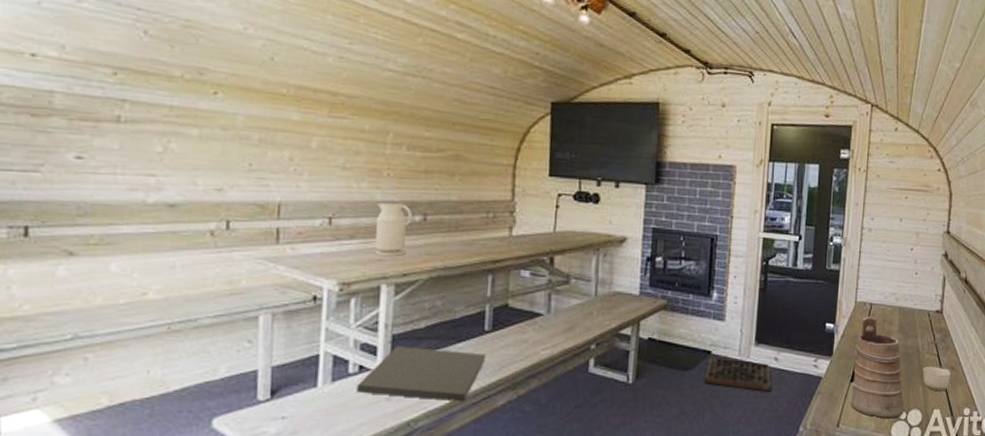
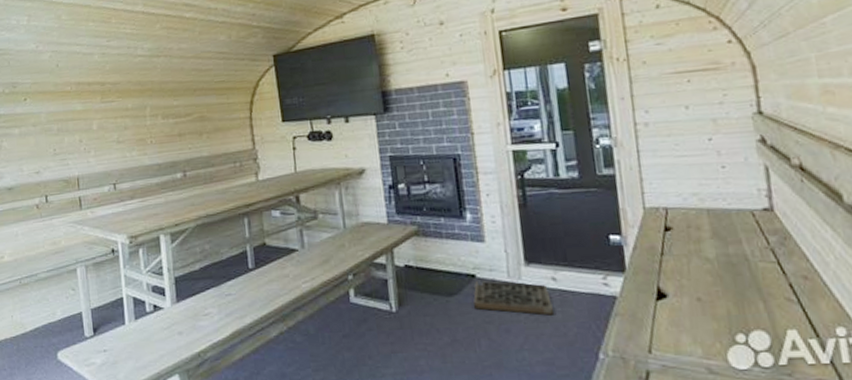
cushion: present [356,346,486,402] -> none [154,286,254,334]
water jug: present [375,202,412,256] -> none [146,164,175,211]
wooden bucket: present [850,317,904,419] -> none [655,223,742,342]
teacup: present [922,367,951,392] -> none [758,277,806,308]

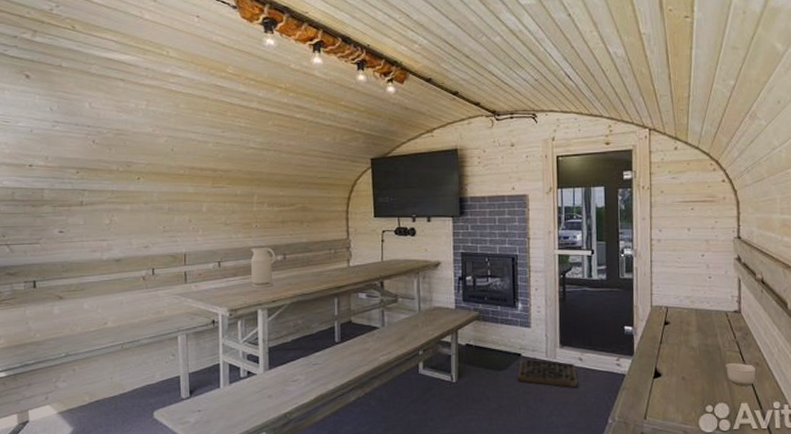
water jug: none [146,164,175,211] -> present [250,247,275,288]
teacup: none [758,277,806,308] -> present [726,363,756,386]

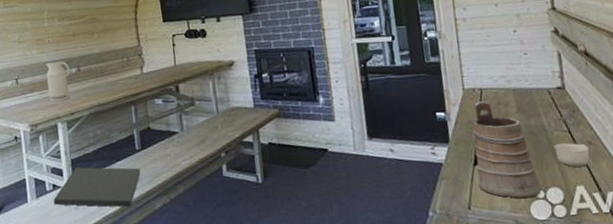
cushion: none [247,356,338,398] -> present [53,167,141,207]
doormat: present [518,359,578,388] -> none [326,154,392,181]
wooden bucket: none [655,319,710,412] -> present [473,101,542,198]

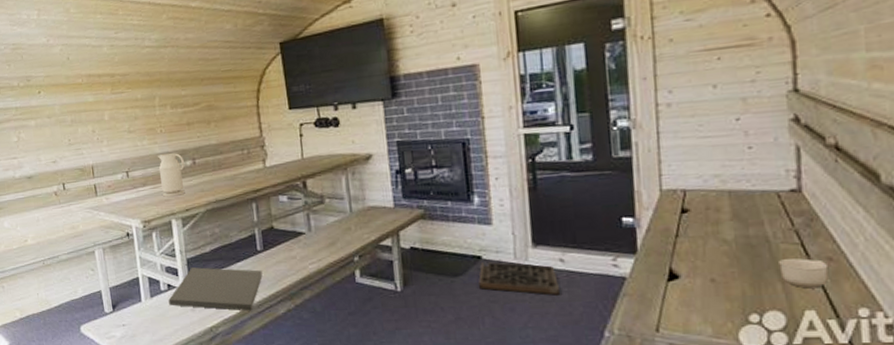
doormat: none [326,154,392,181] -> present [478,262,560,295]
wooden bucket: present [473,101,542,198] -> none [669,205,756,322]

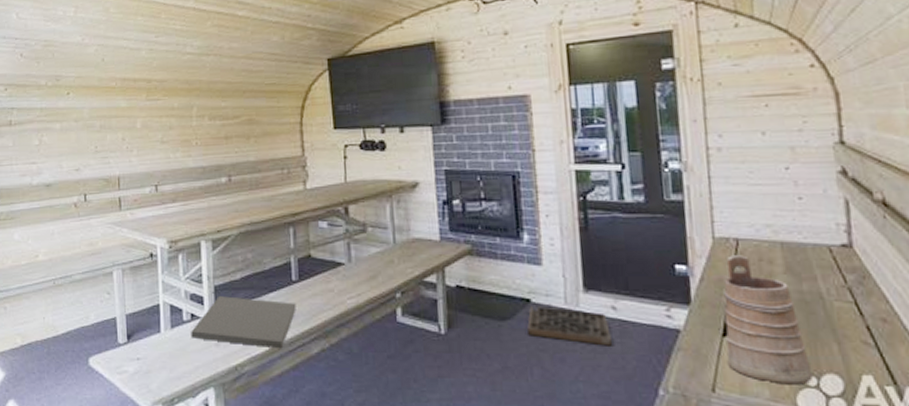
water jug: present [157,152,185,197] -> none [190,167,219,215]
wooden bucket: none [669,205,756,322] -> present [723,255,813,385]
teacup: present [779,258,829,289] -> none [833,318,884,351]

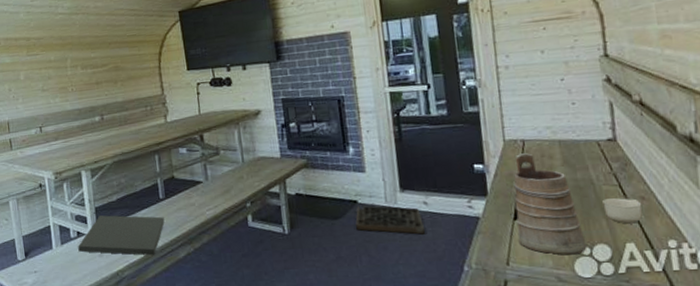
teacup: none [833,318,884,351] -> present [602,198,643,224]

